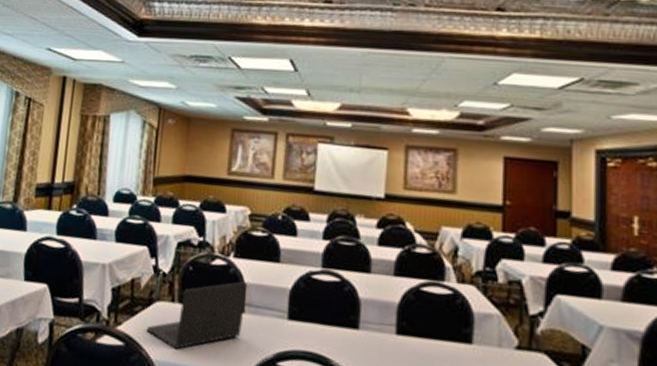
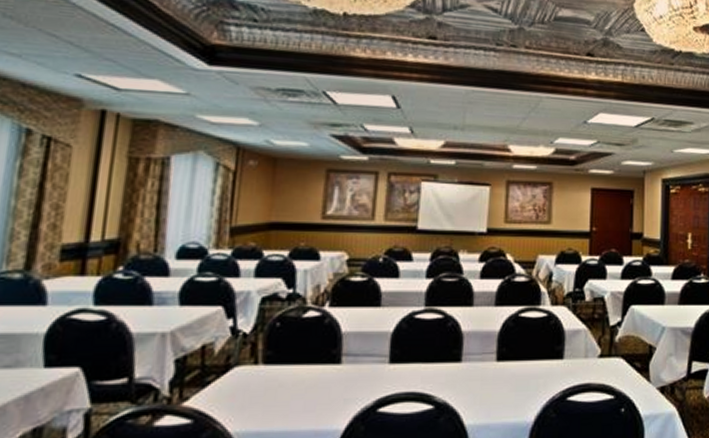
laptop: present [147,281,248,350] -> none [223,330,345,417]

